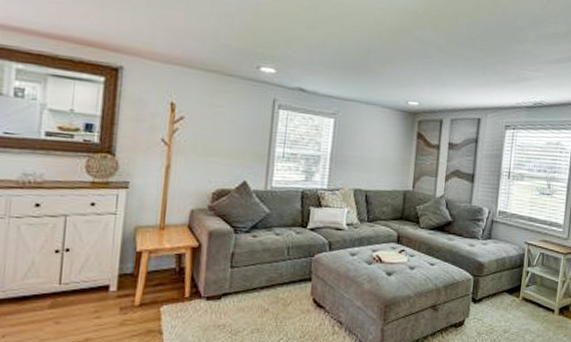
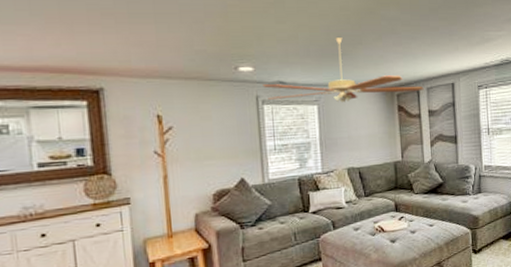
ceiling fan: none [282,52,448,121] -> present [263,37,424,103]

